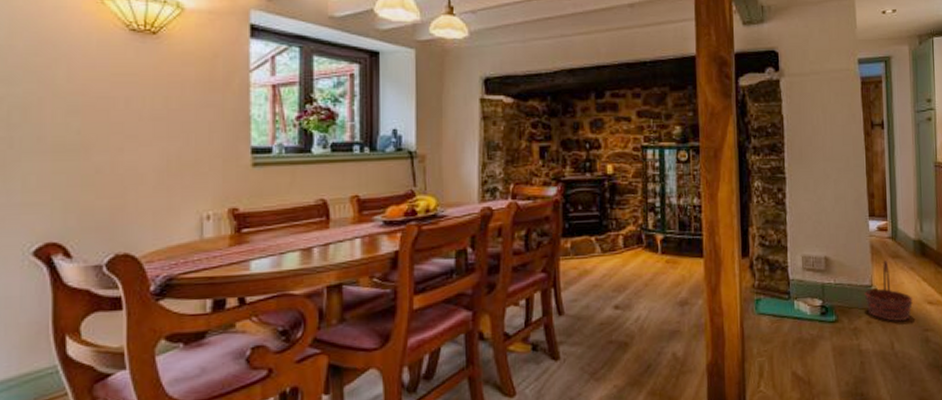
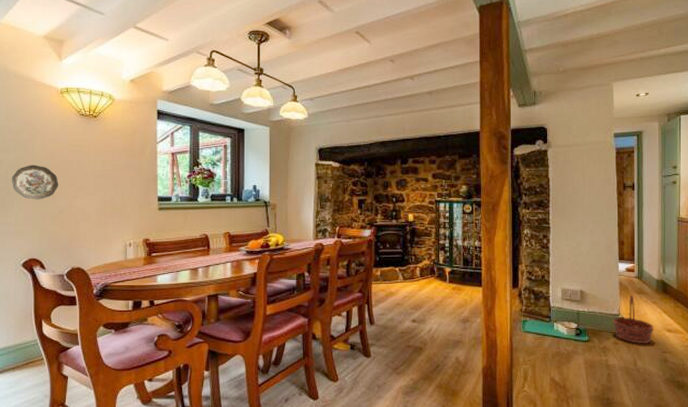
decorative plate: none [16,103,95,155] -> present [11,165,59,200]

